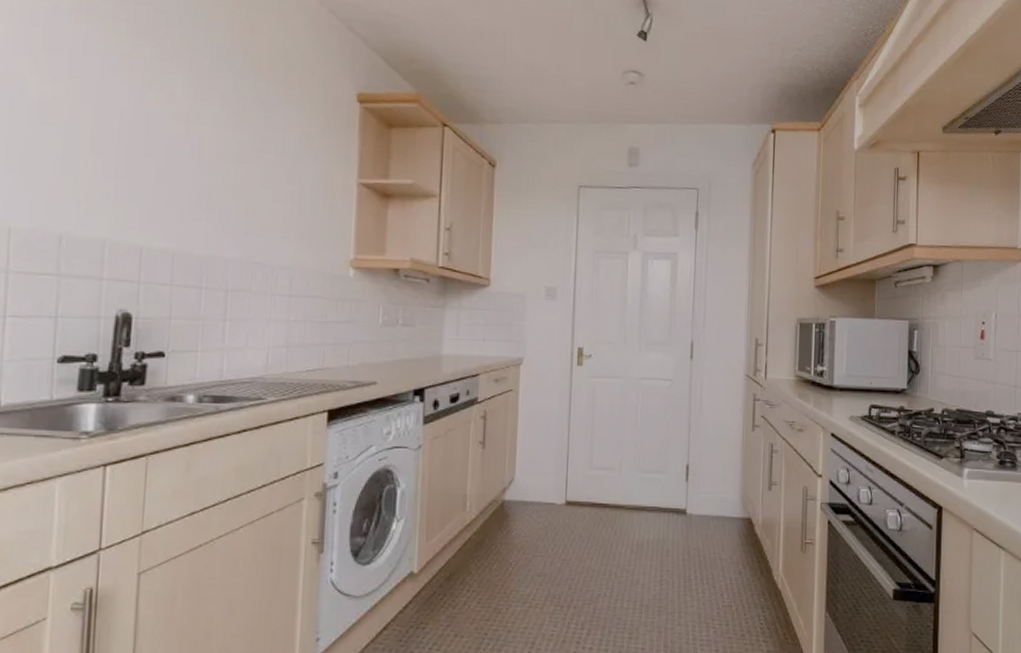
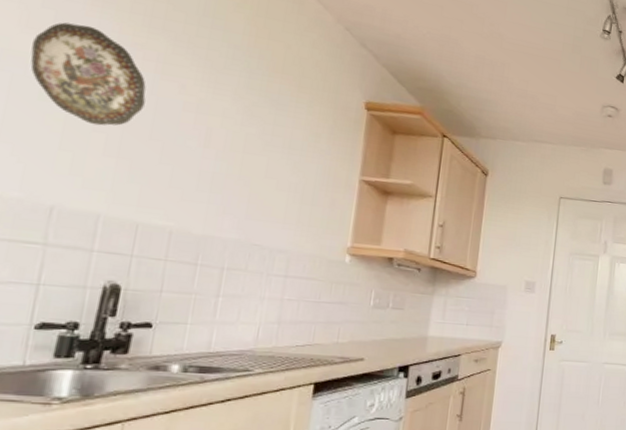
decorative plate: none [26,38,137,146] -> present [30,22,146,126]

